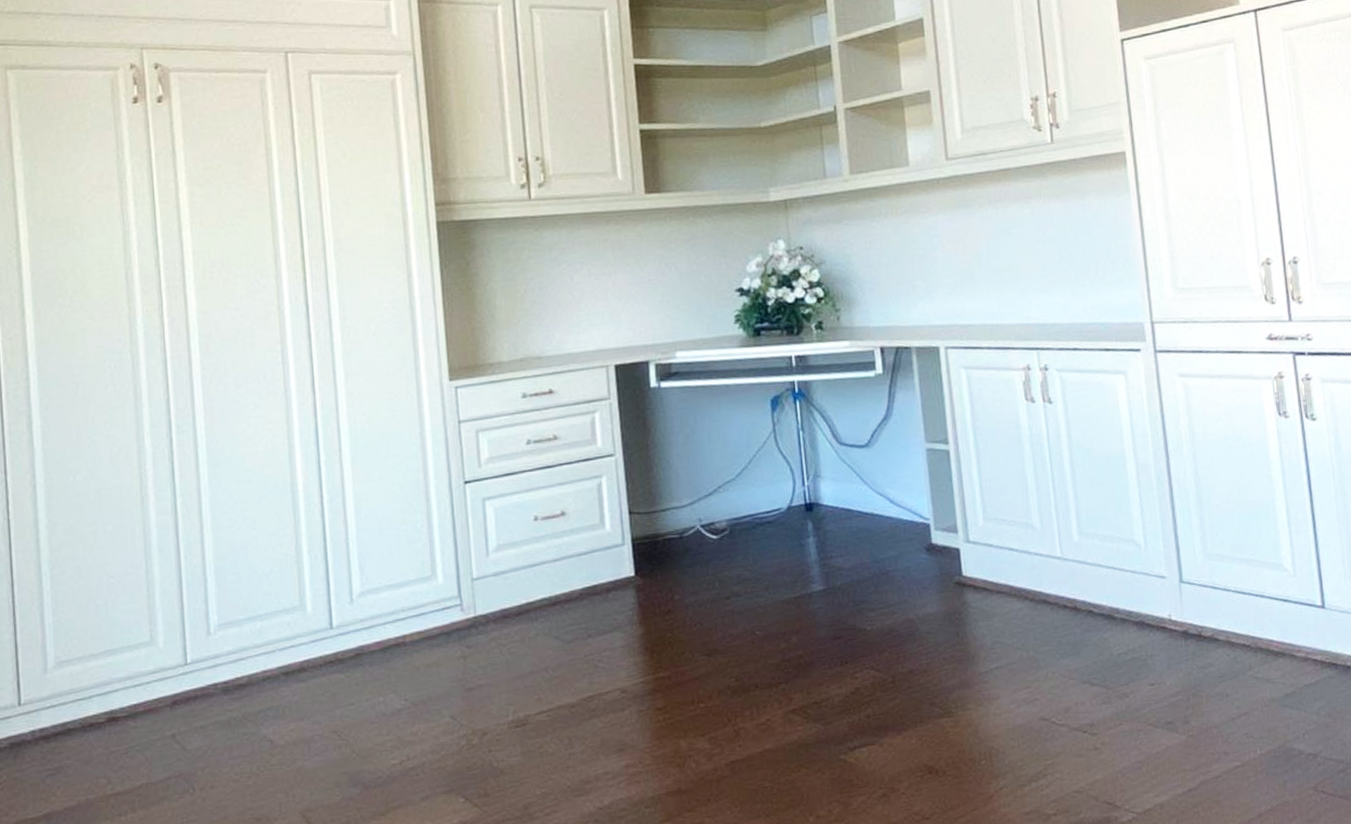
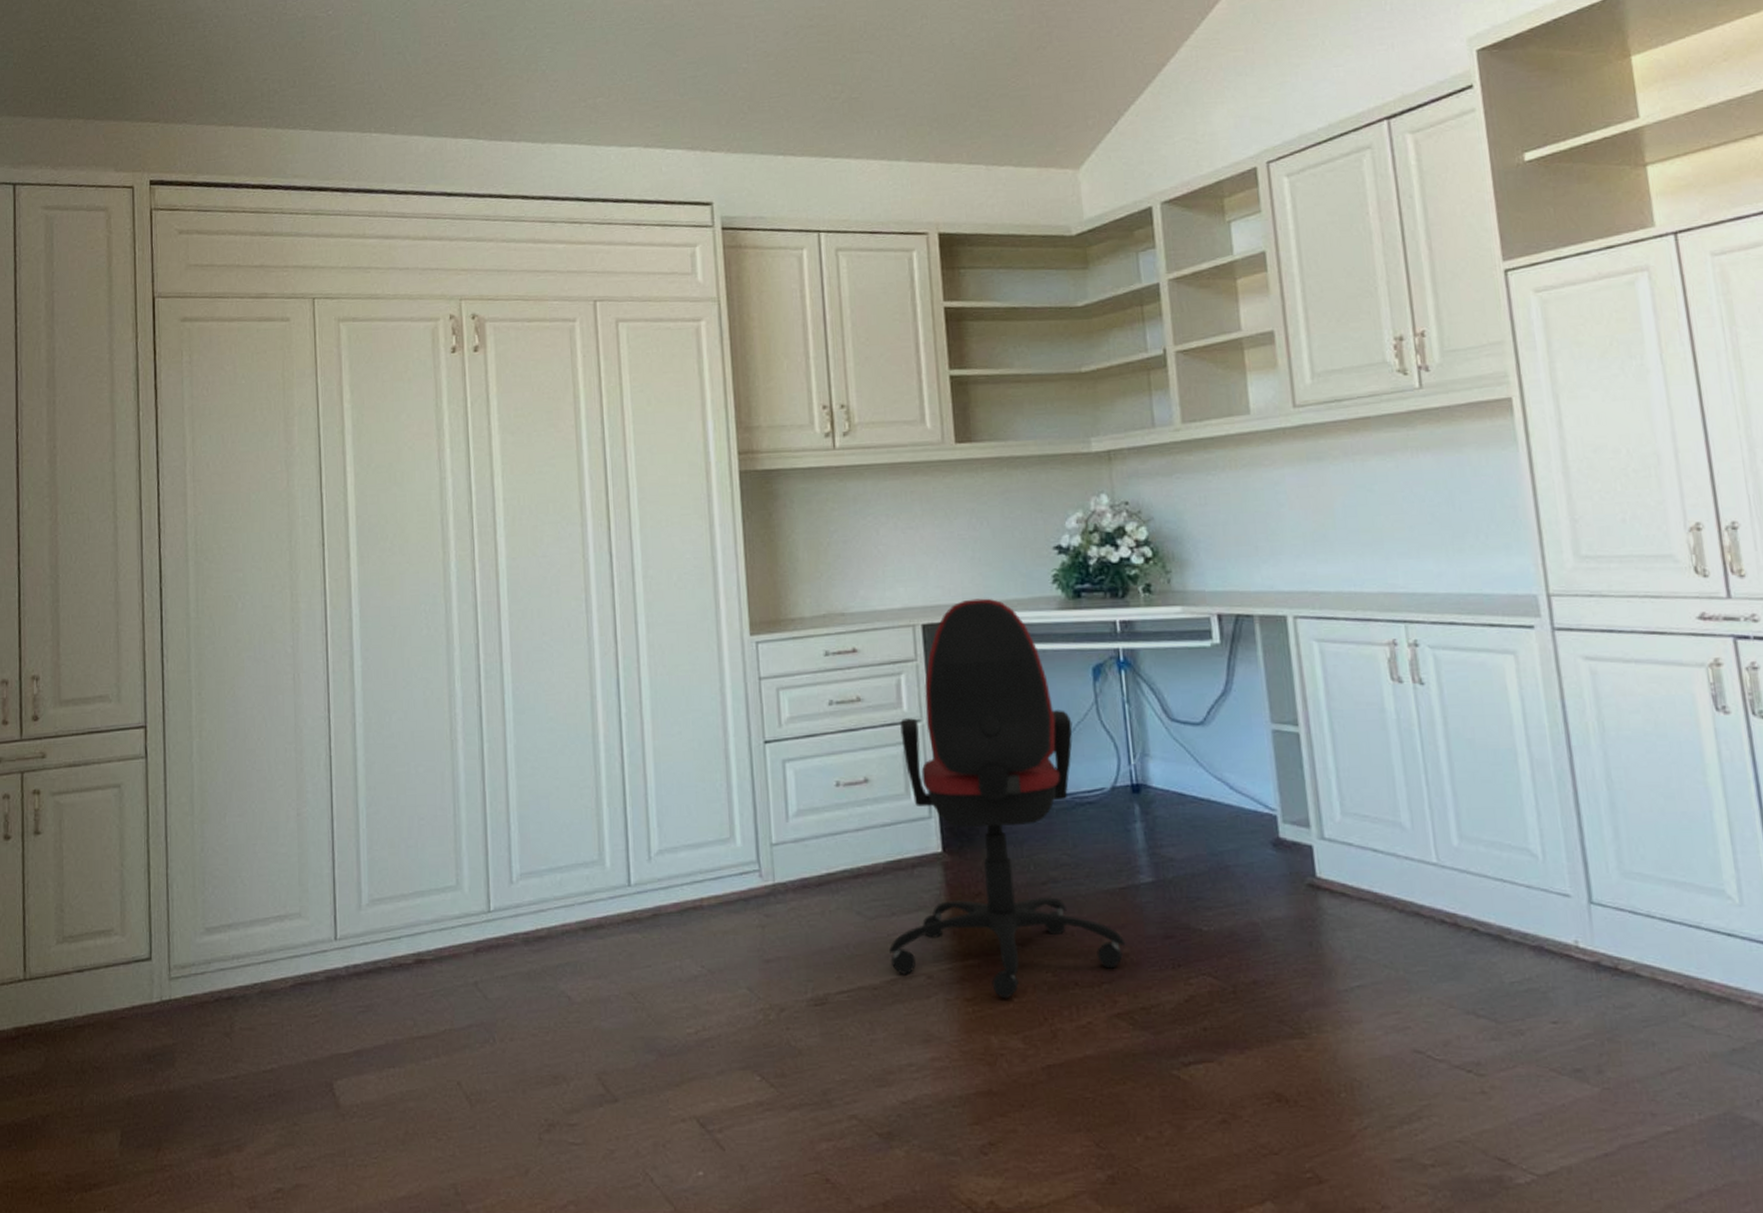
office chair: none [586,338,800,705] -> present [889,598,1126,999]

